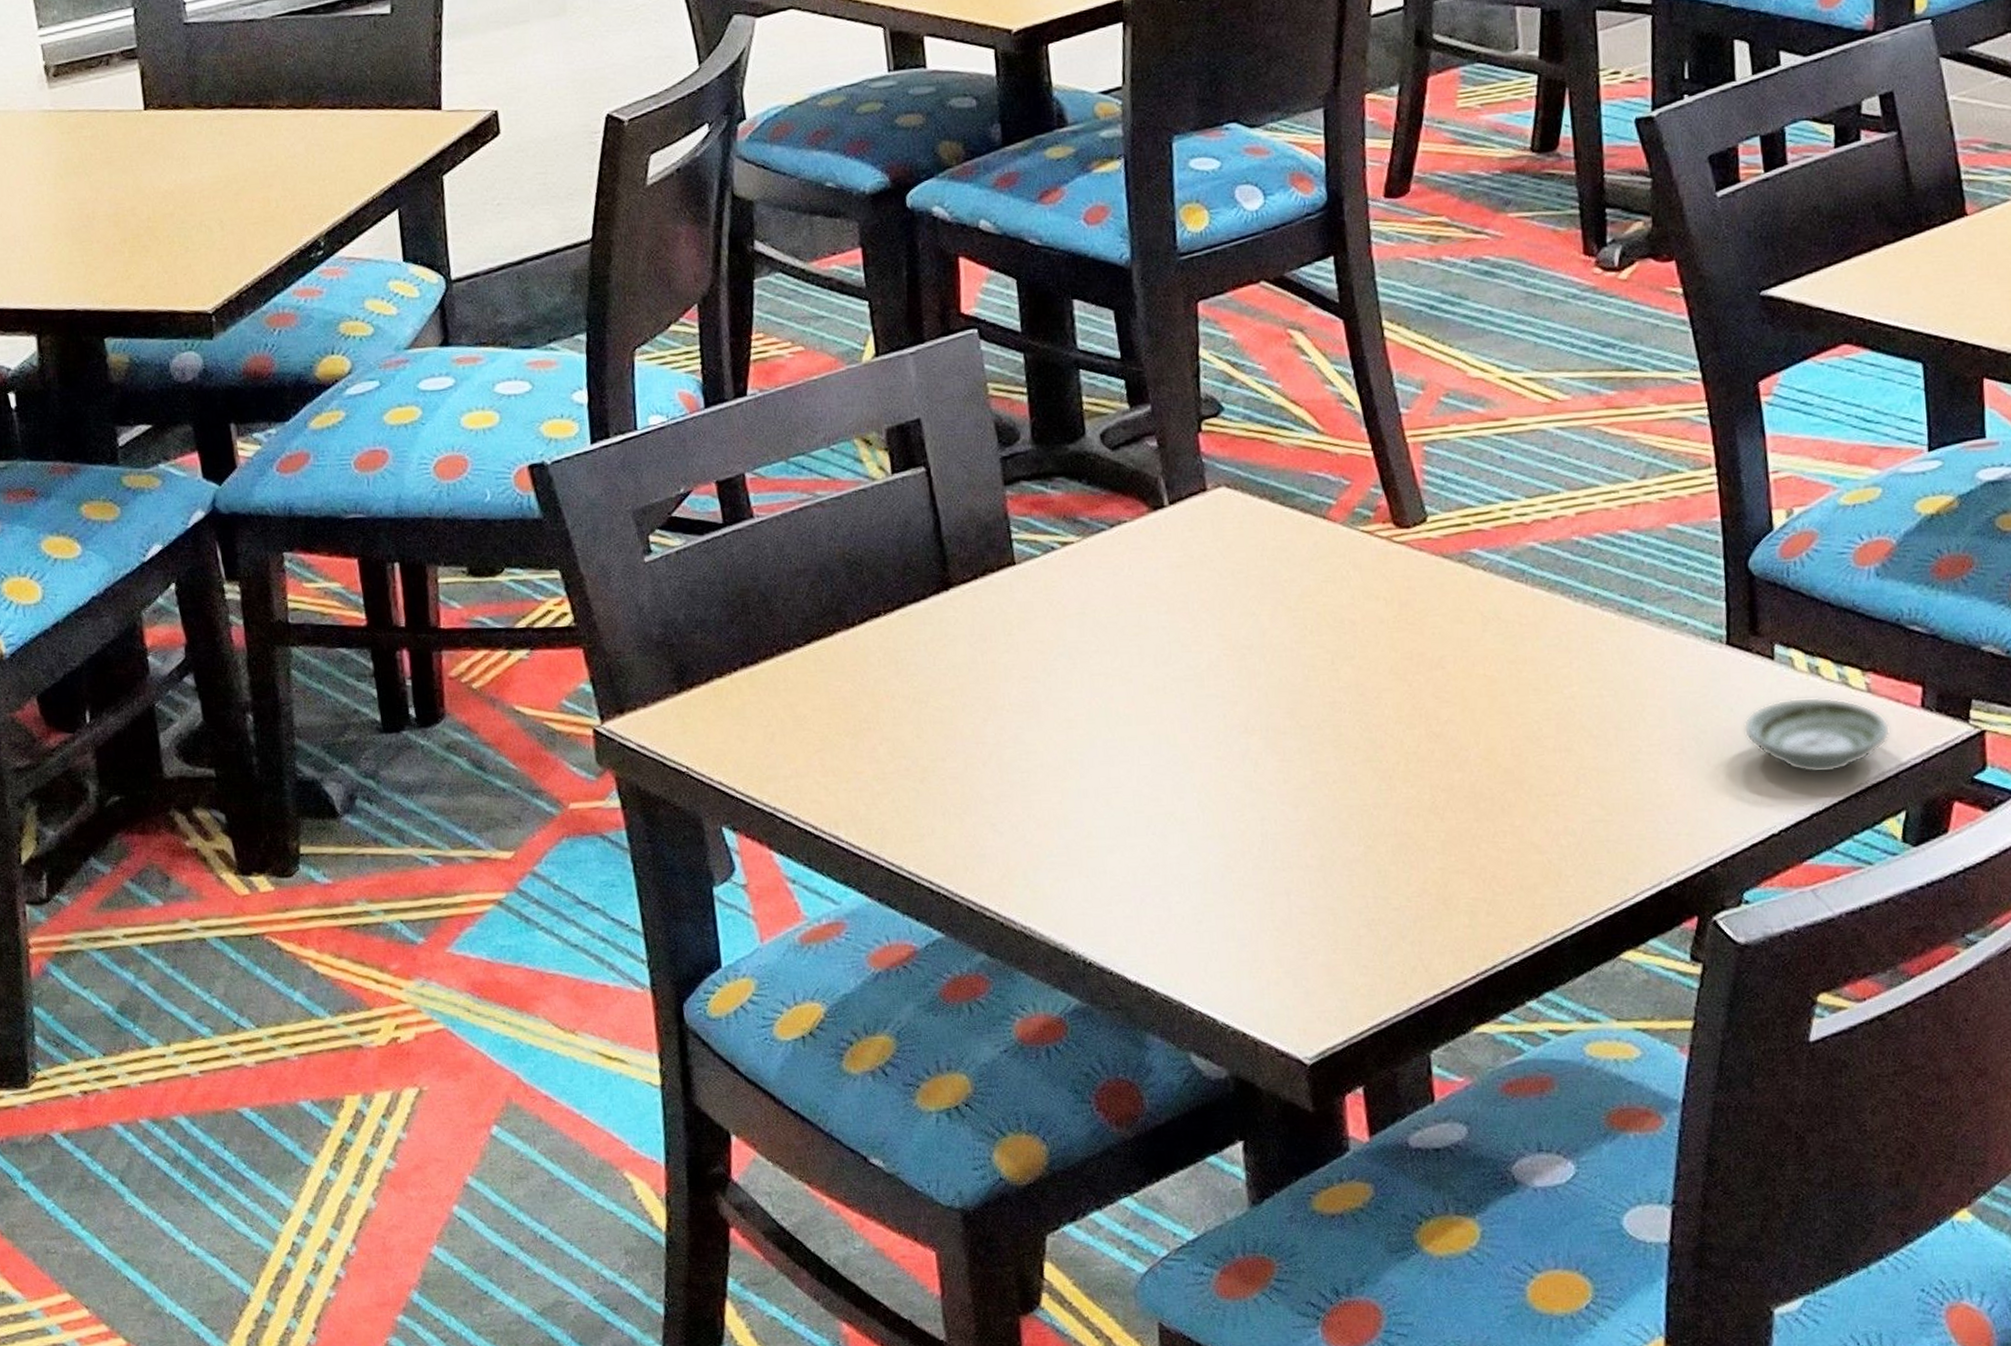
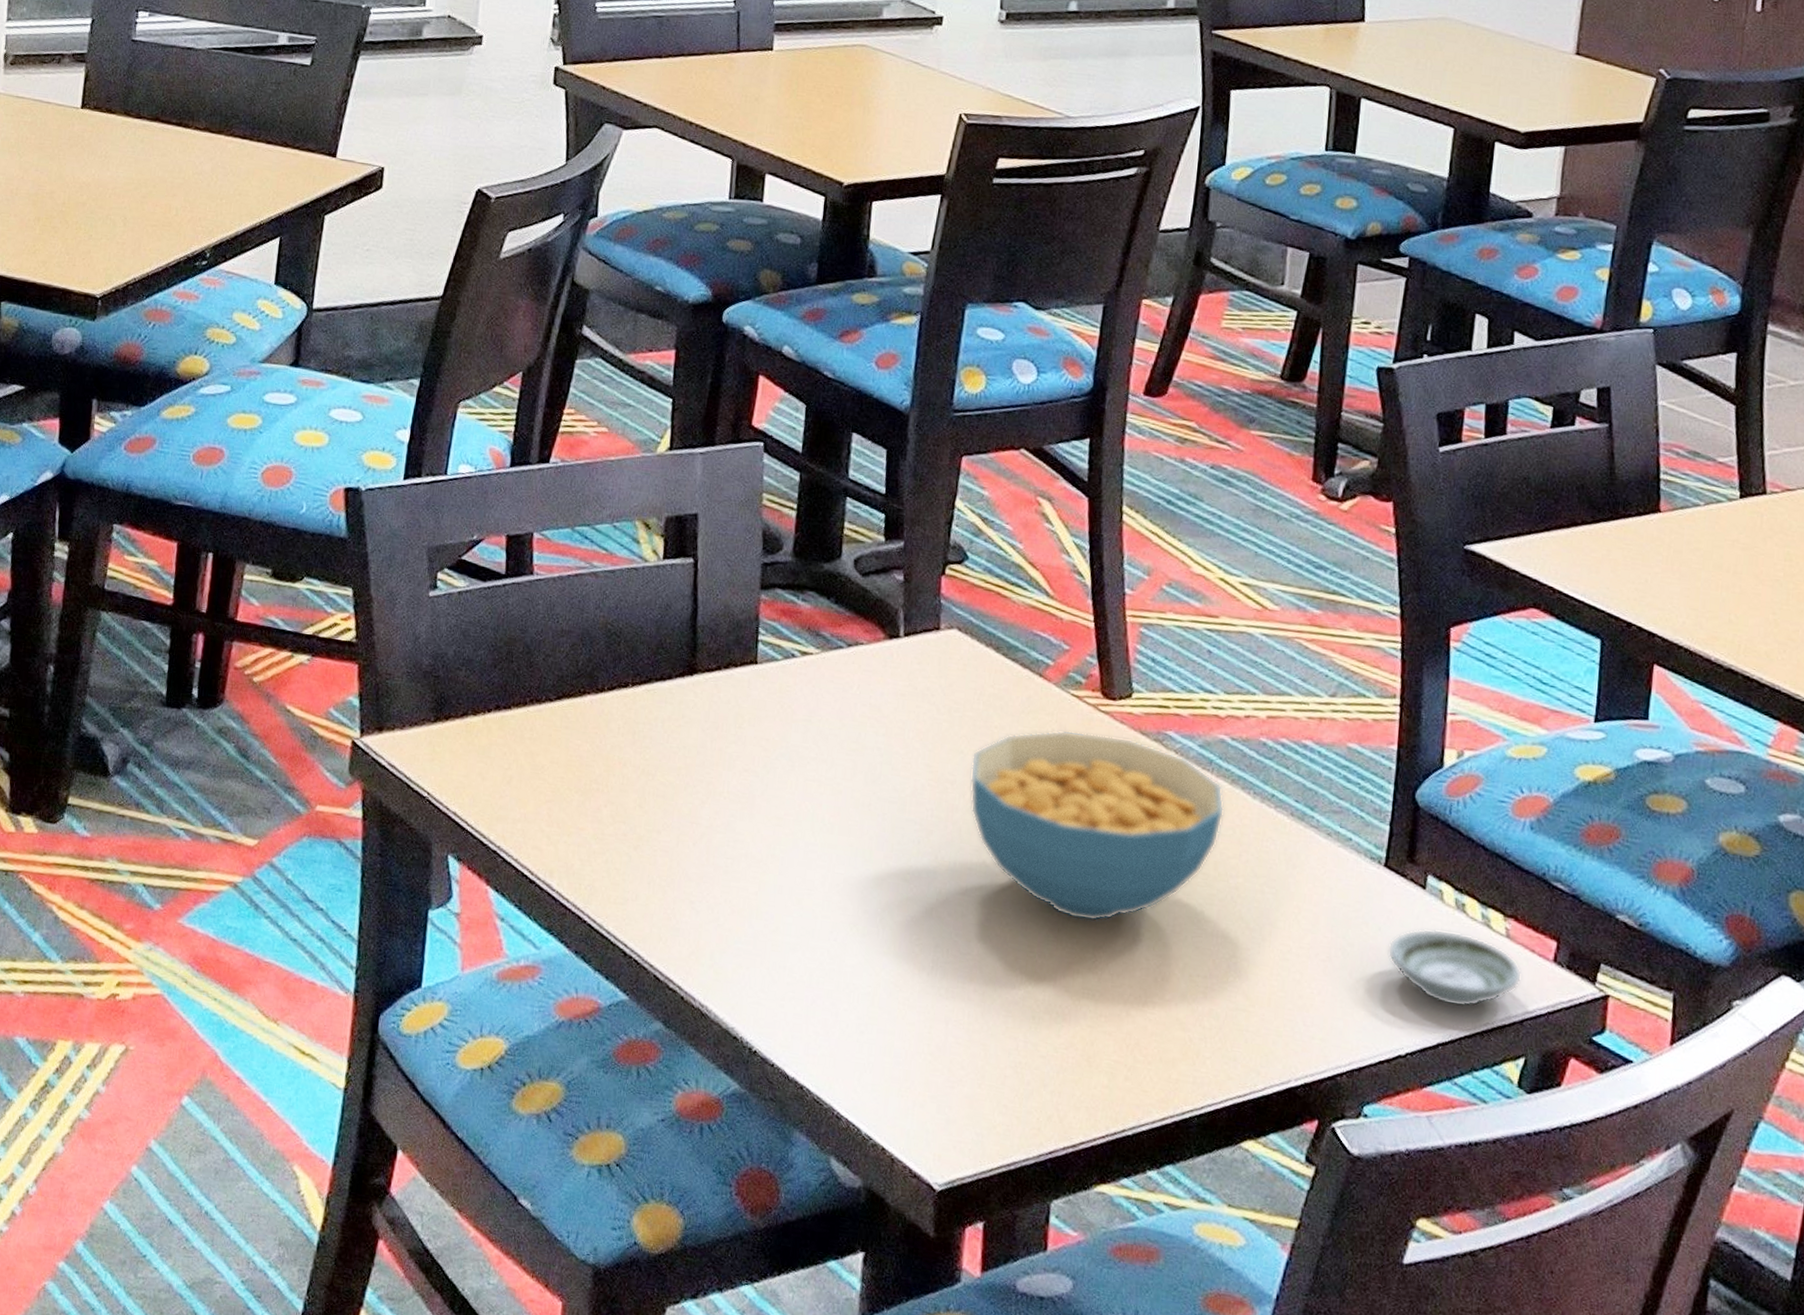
cereal bowl: none [1266,565,1547,763] -> present [970,730,1225,922]

